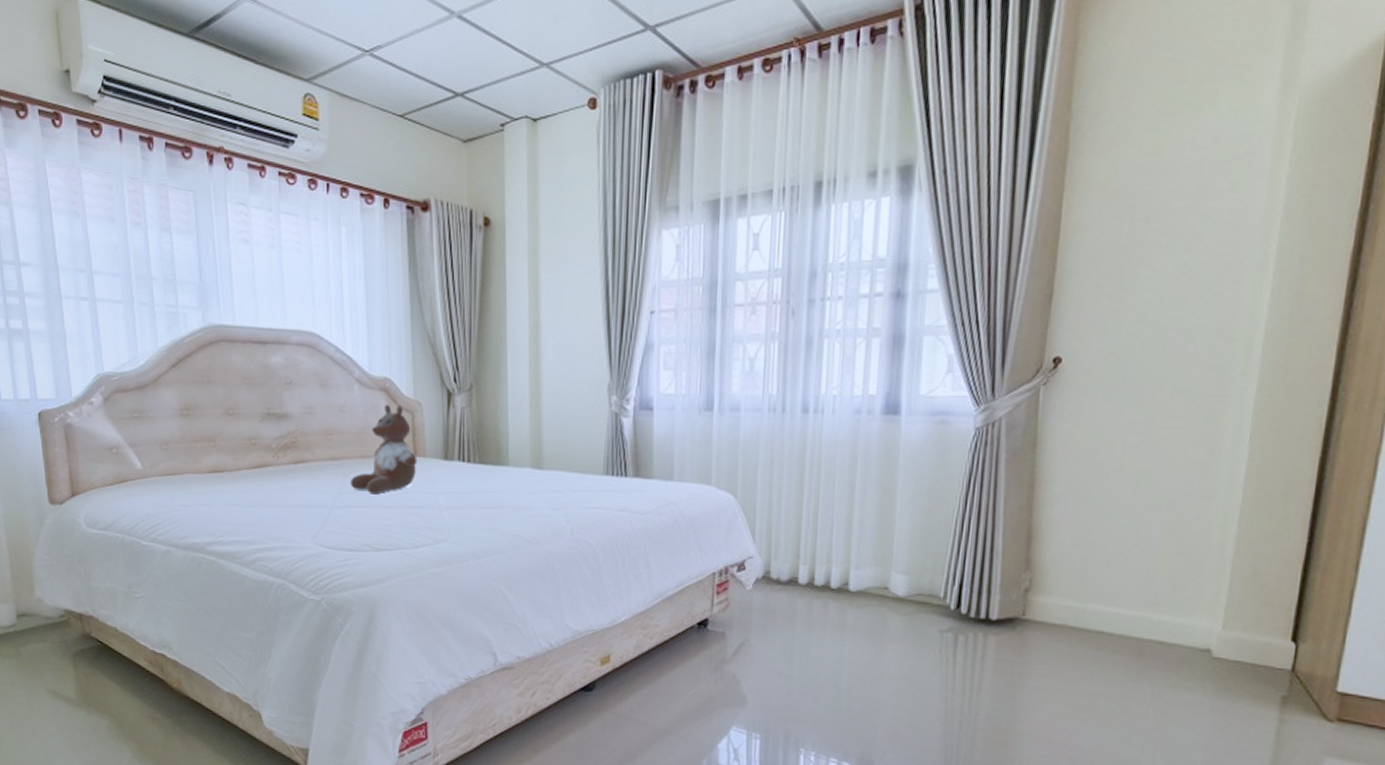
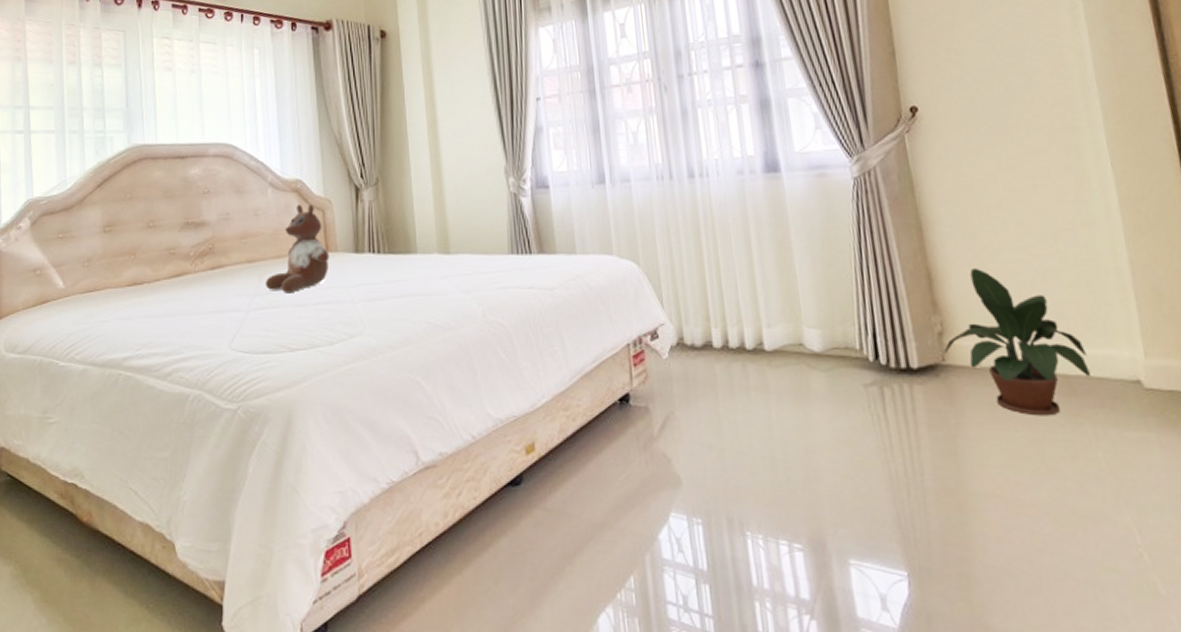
potted plant: none [1025,529,1166,674] -> present [943,267,1091,416]

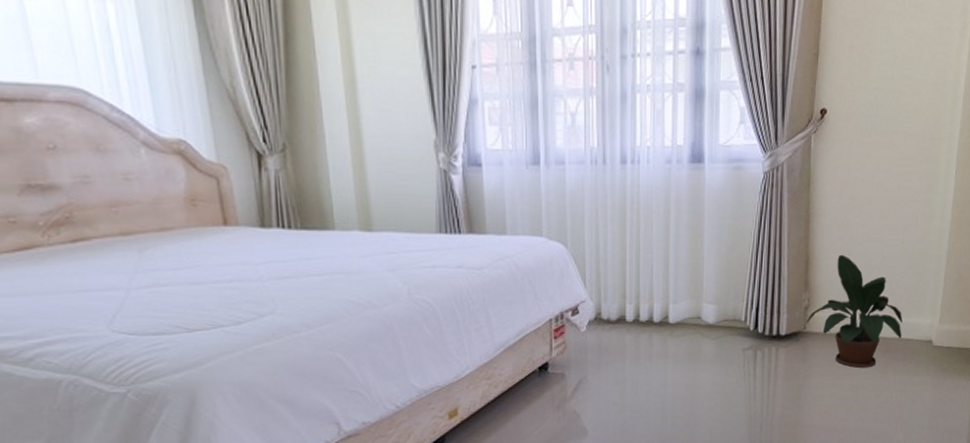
stuffed bear: present [265,204,330,294] -> none [147,170,229,271]

